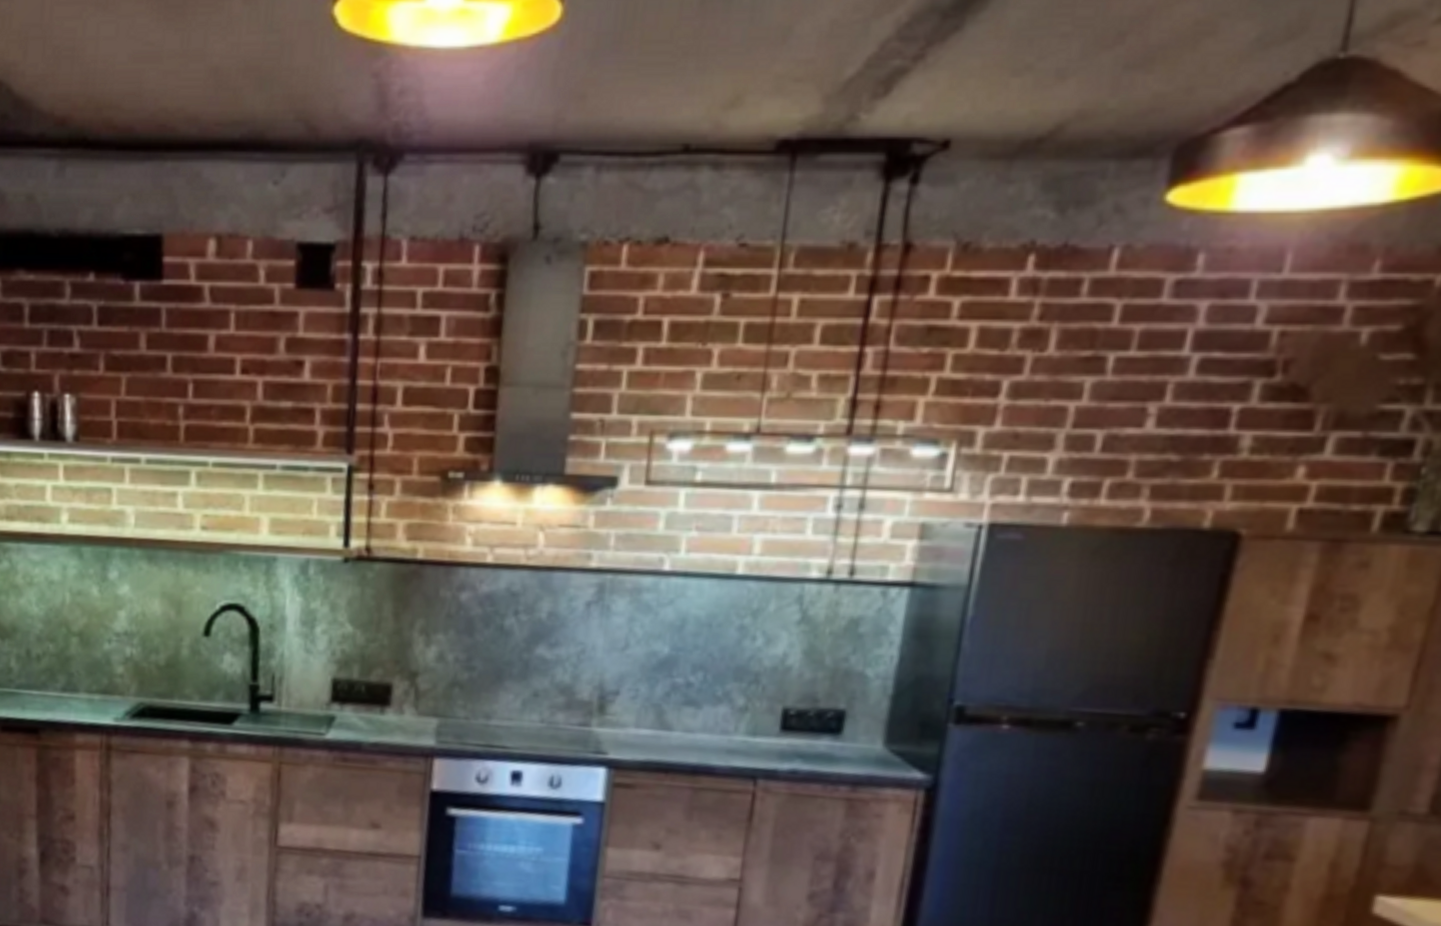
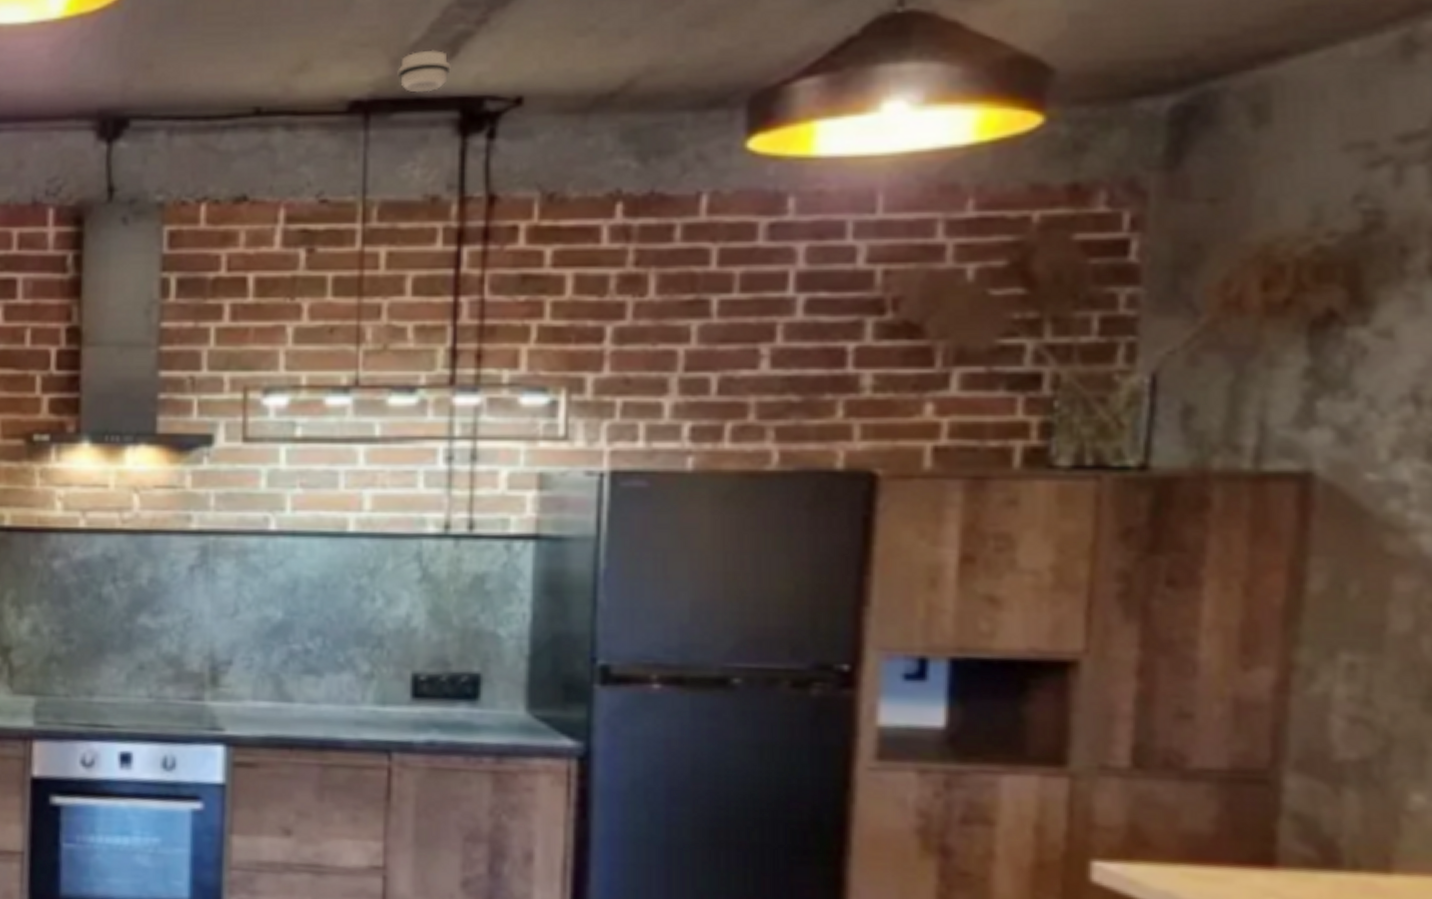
smoke detector: none [828,87,883,133] -> present [397,49,451,92]

